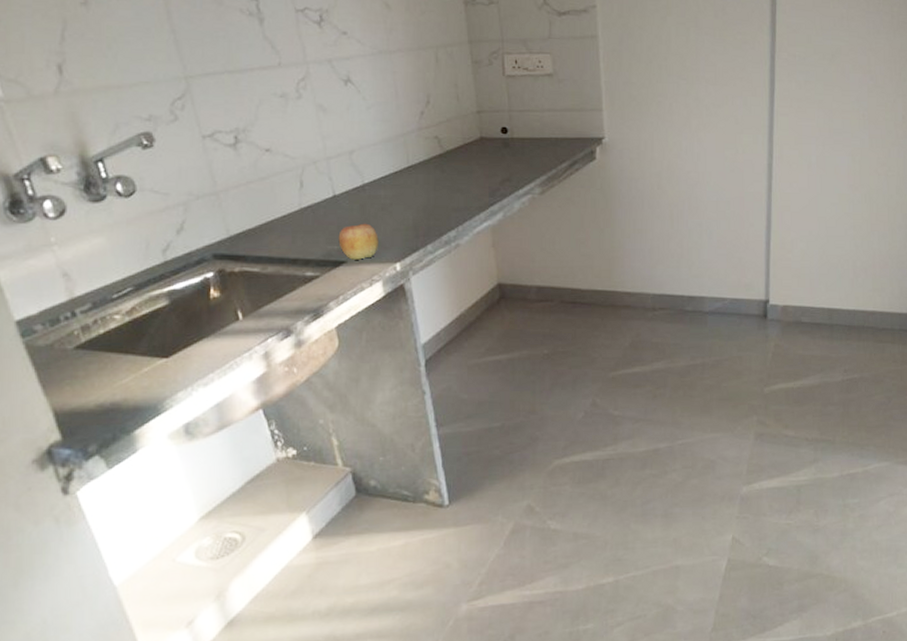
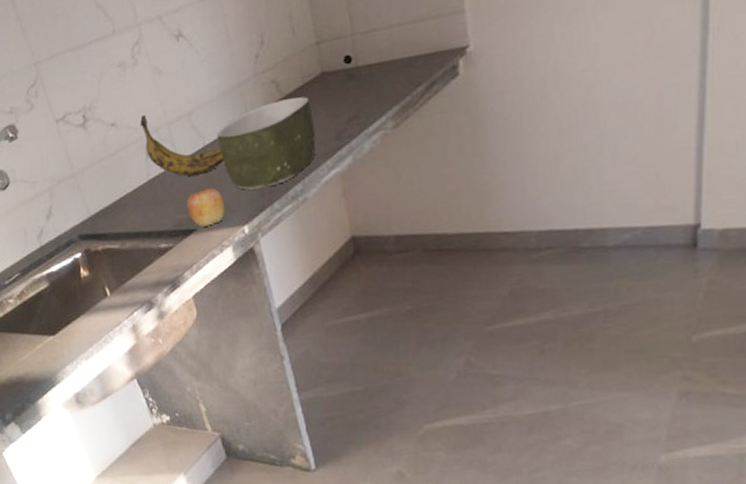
banana: none [297,145,382,210] -> present [139,114,224,176]
bowl: none [376,154,471,230] -> present [216,97,316,190]

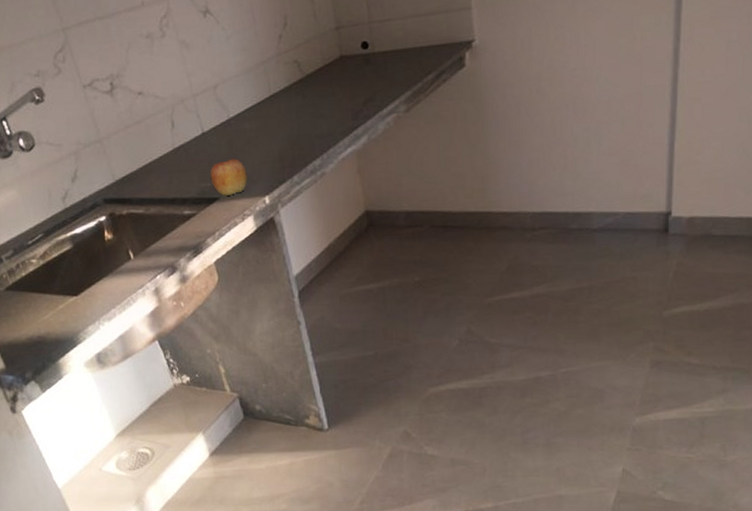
banana: present [139,114,224,176] -> none [166,85,247,147]
bowl: present [216,97,316,190] -> none [240,77,334,162]

